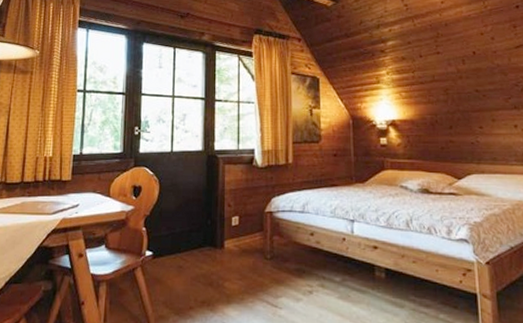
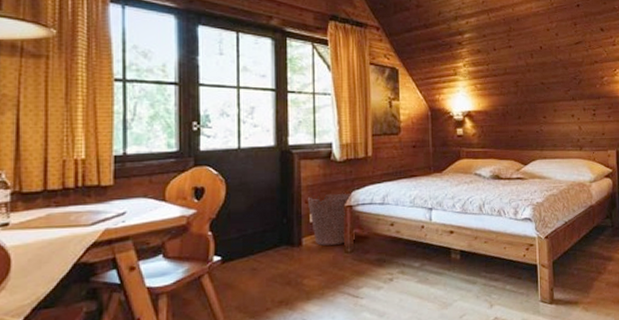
basket: none [230,199,273,250] -> present [307,194,353,246]

